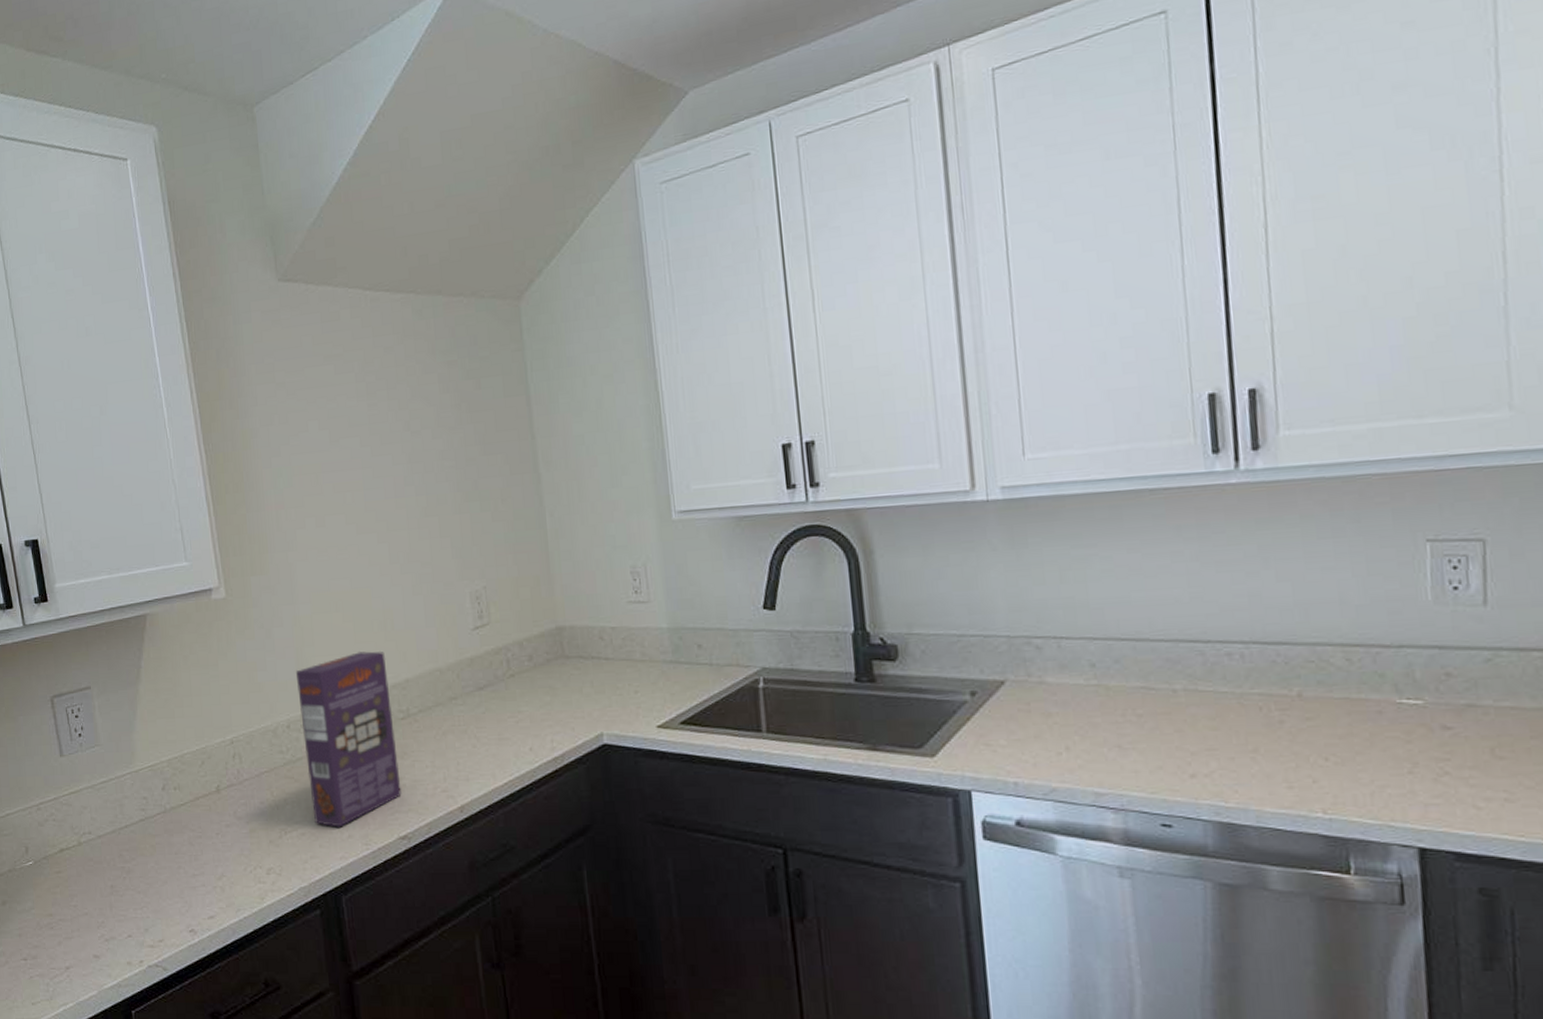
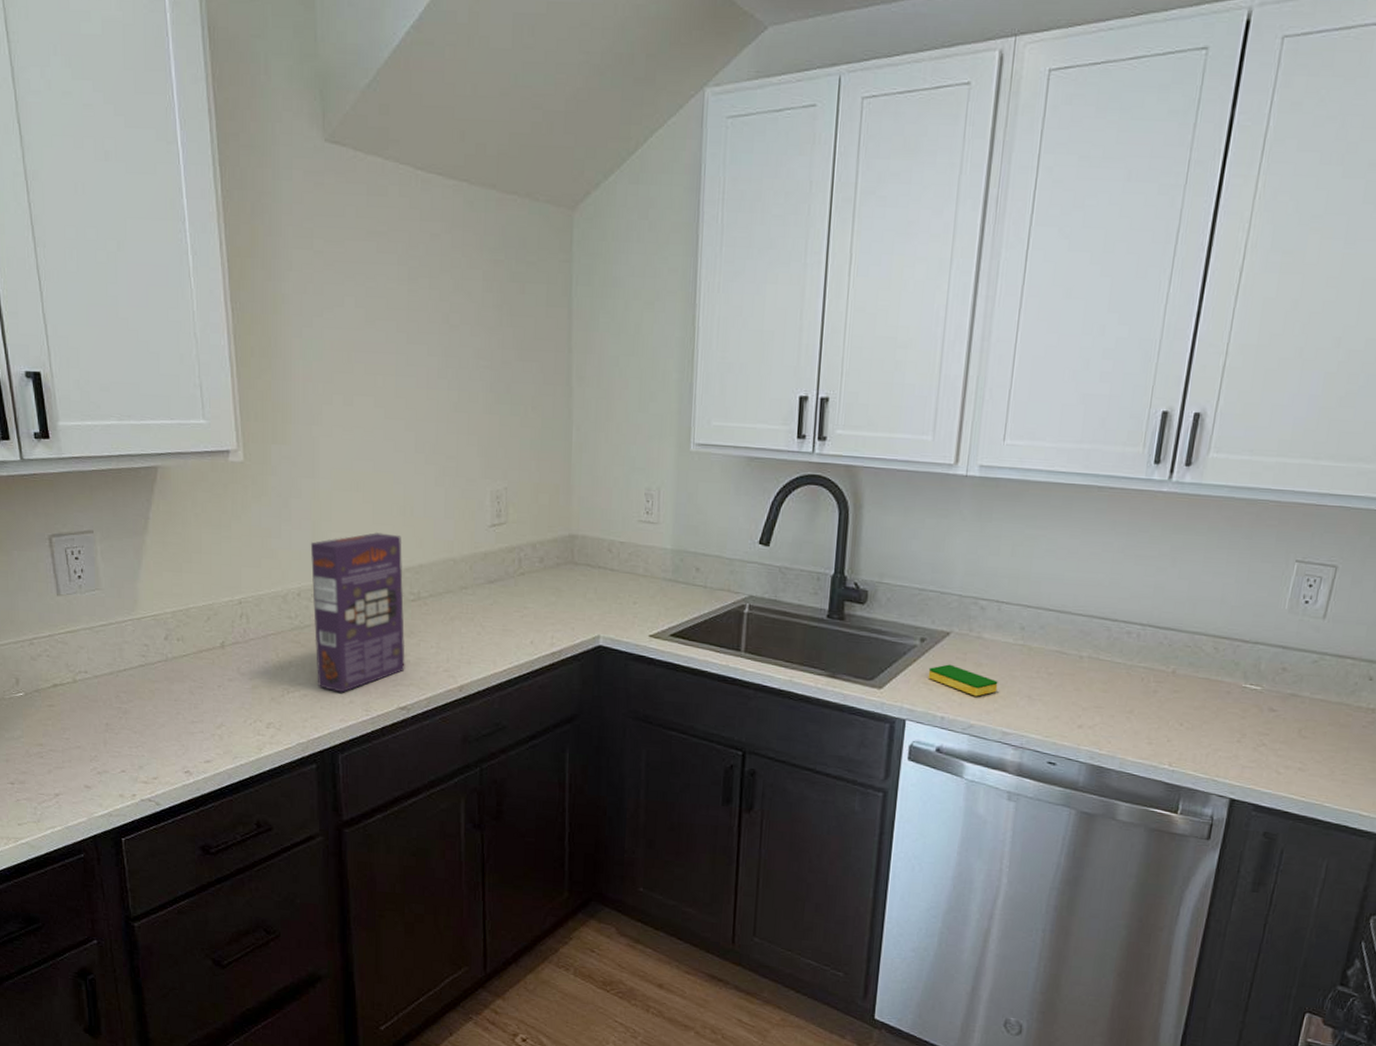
dish sponge: none [987,718,1077,753] -> present [928,664,998,697]

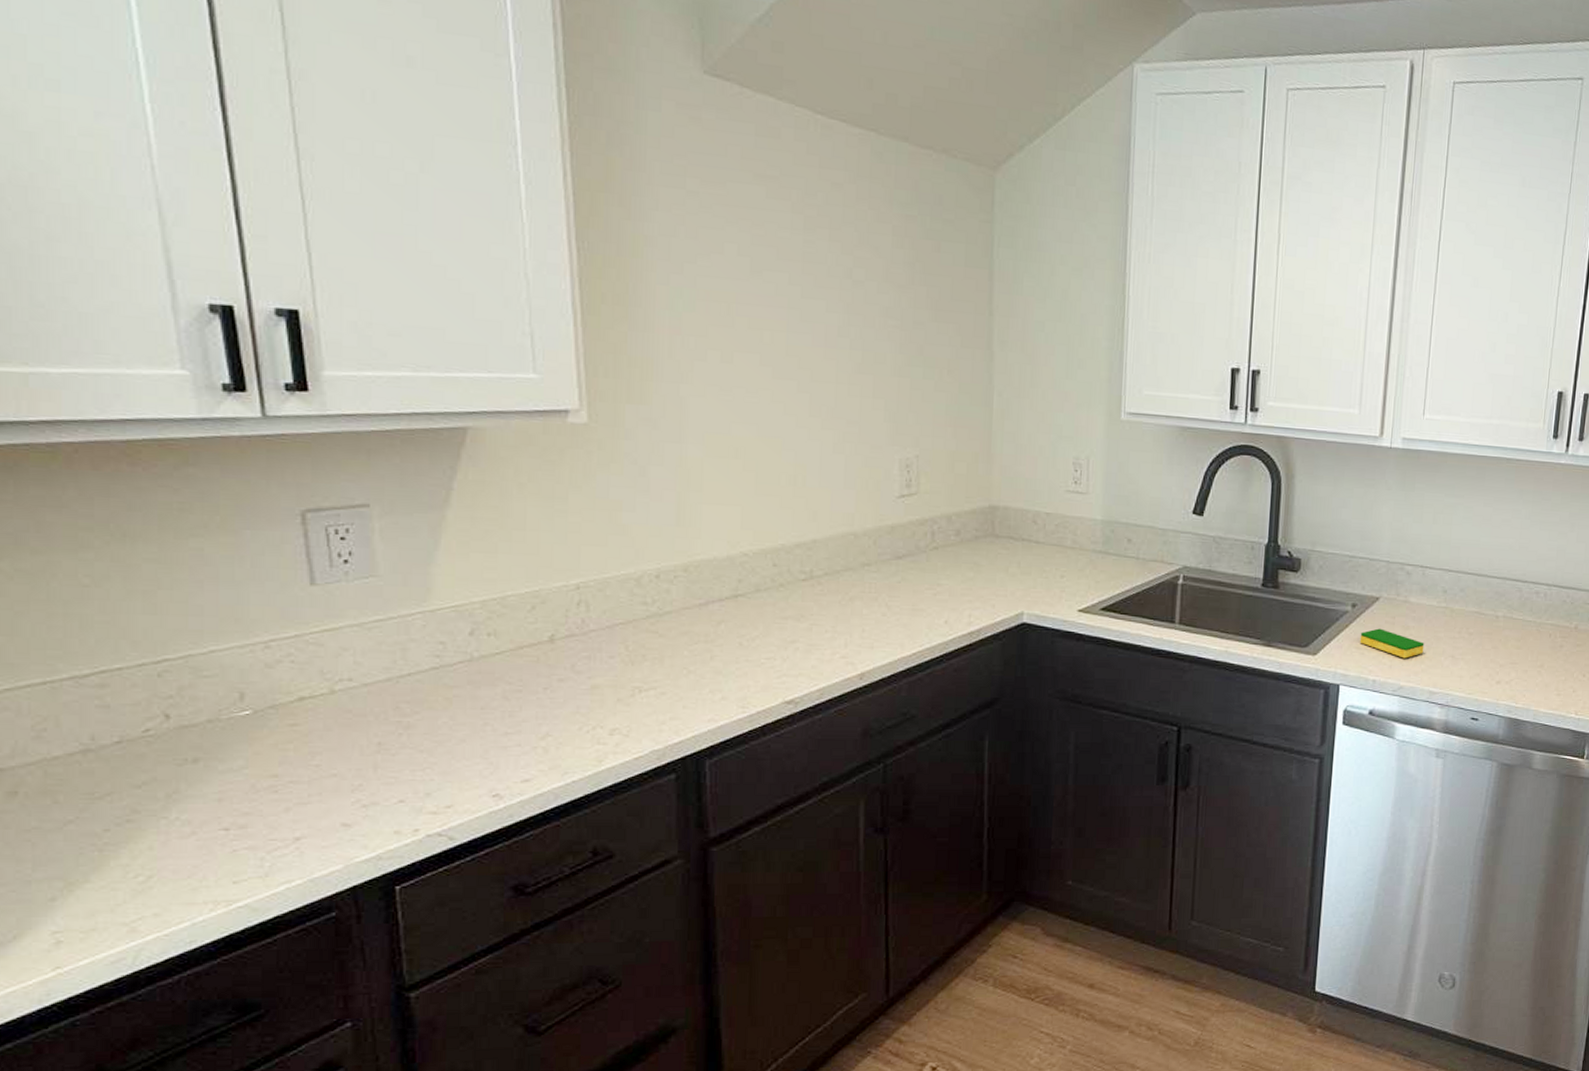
cereal box: present [310,532,406,693] -> none [674,505,794,688]

